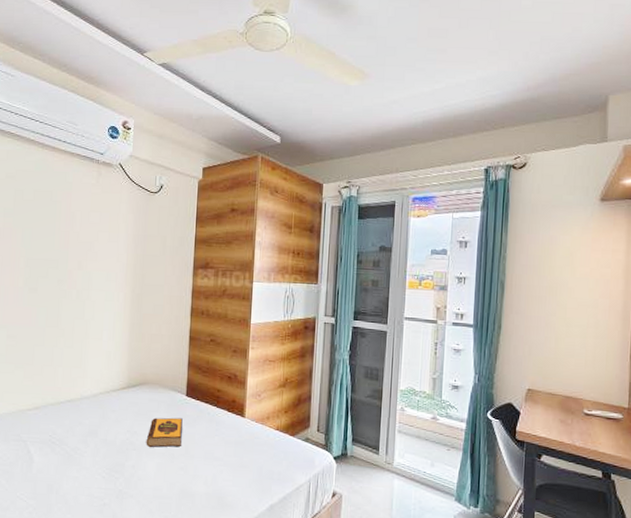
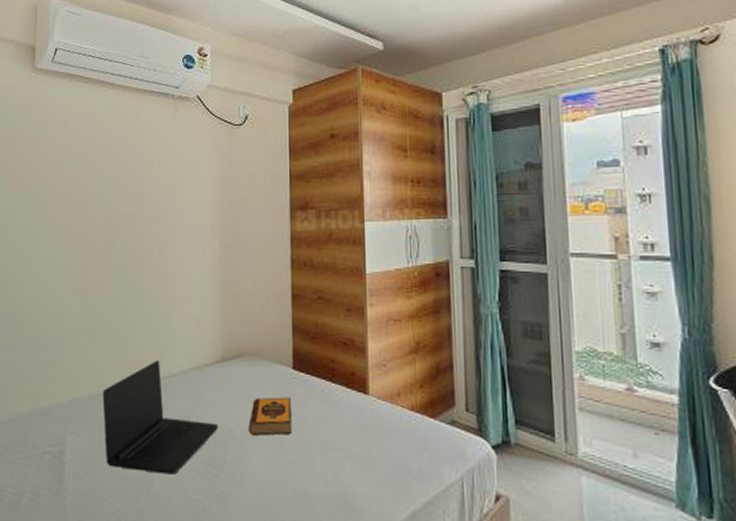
laptop: none [20,385,122,478] -> present [102,360,219,475]

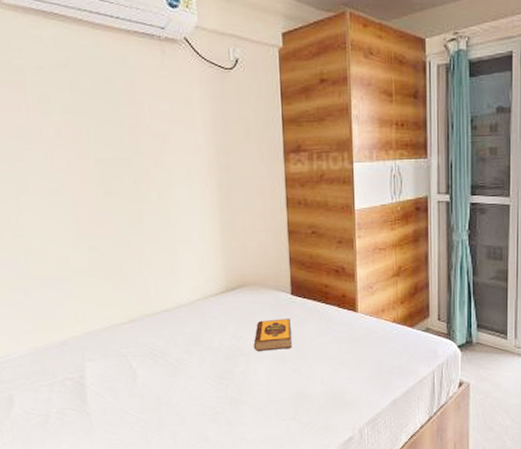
laptop: present [102,360,219,475] -> none [115,294,227,388]

